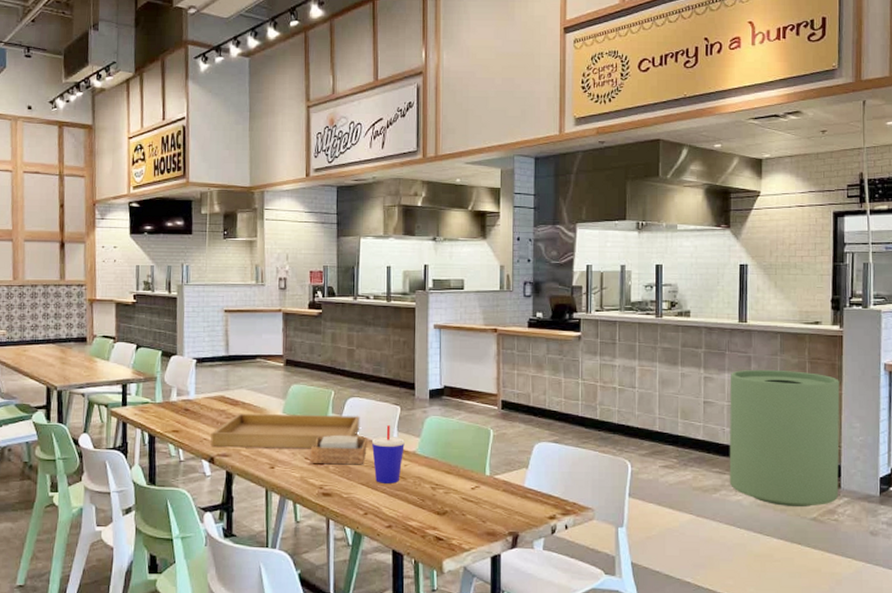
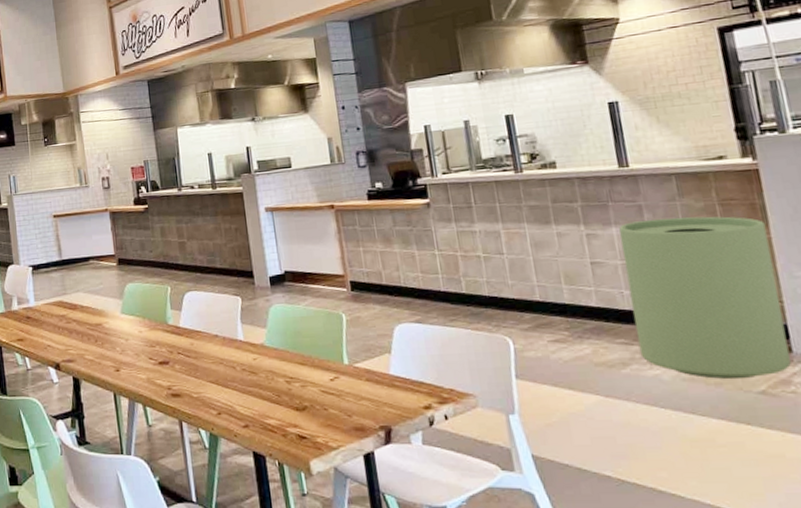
tray: present [211,414,360,448] -> none [54,310,202,352]
napkin holder: present [310,434,367,465] -> none [153,331,212,363]
beverage cup: present [371,425,405,484] -> none [215,318,251,380]

